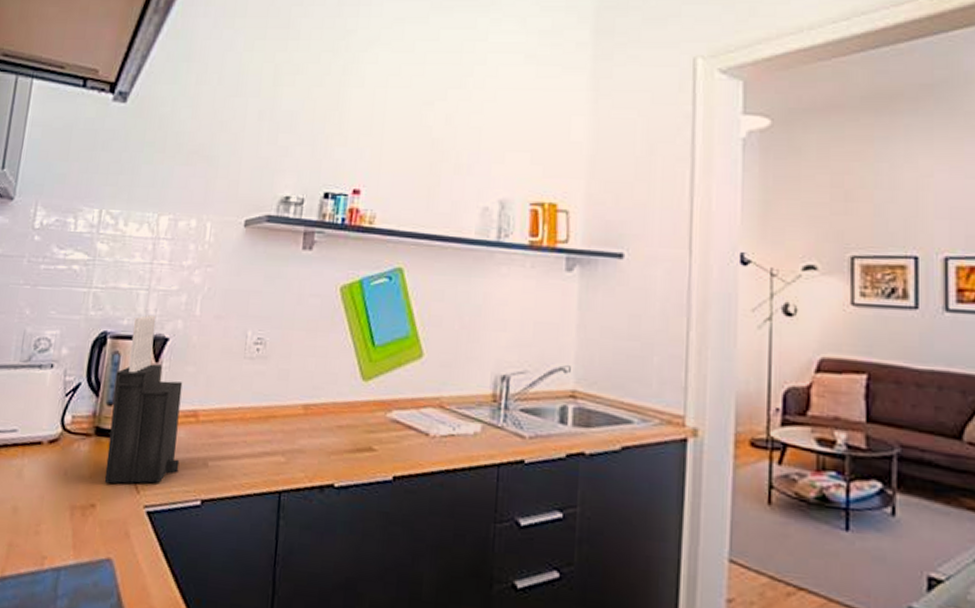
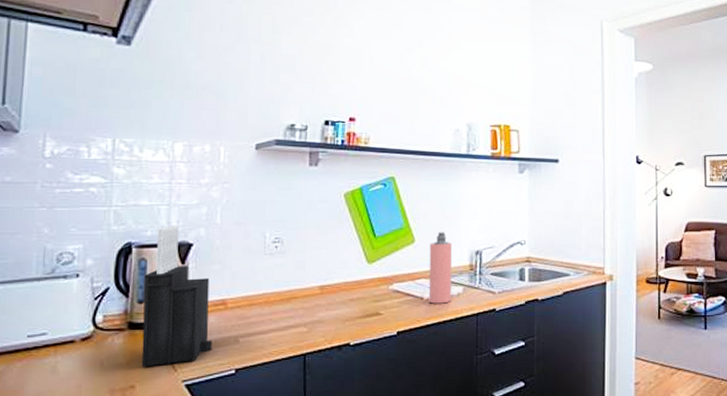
spray bottle: none [435,345,470,445] -> present [428,232,452,304]

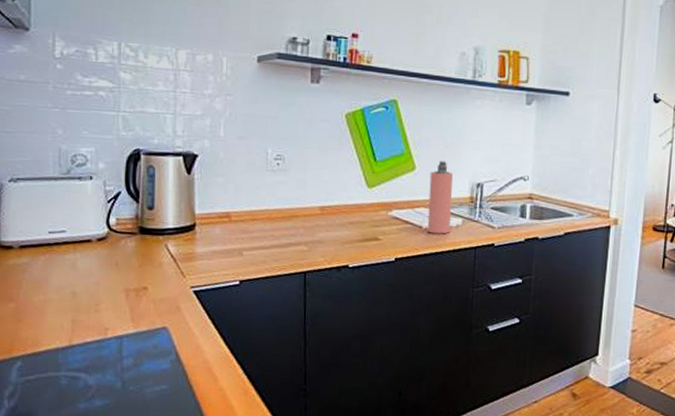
knife block: present [141,226,213,367] -> none [152,136,218,271]

